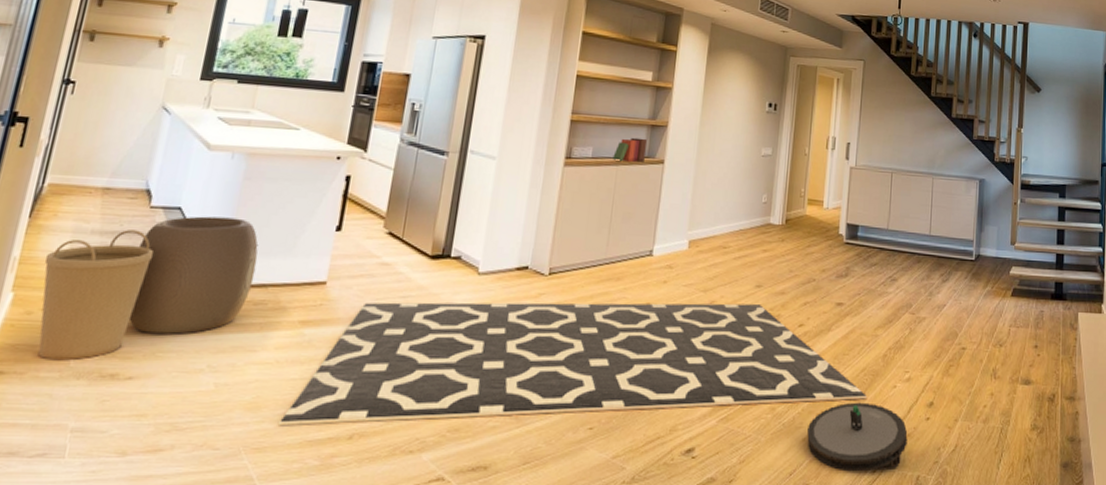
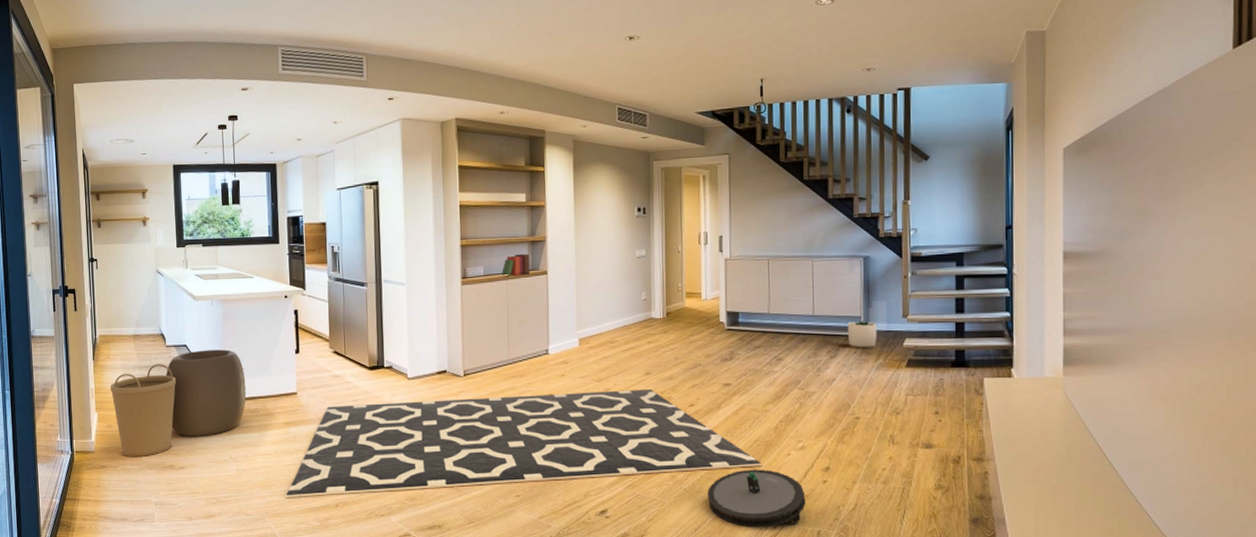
planter: none [960,244,988,274] -> present [848,320,878,348]

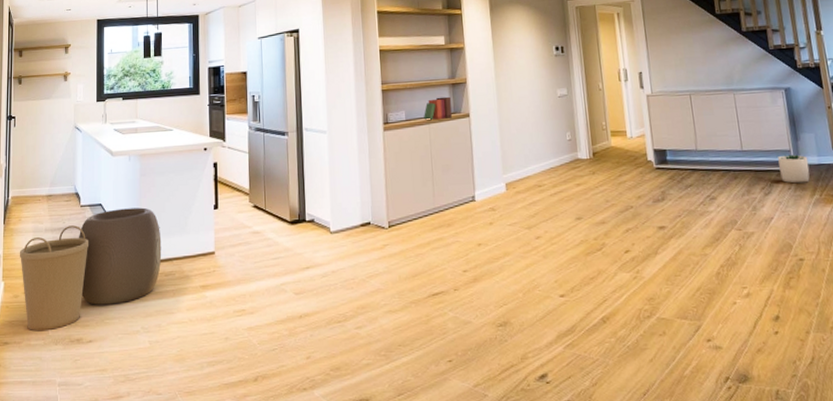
rug: present [285,389,763,498] -> none [199,236,709,373]
robot vacuum: present [708,469,806,528] -> none [653,320,760,390]

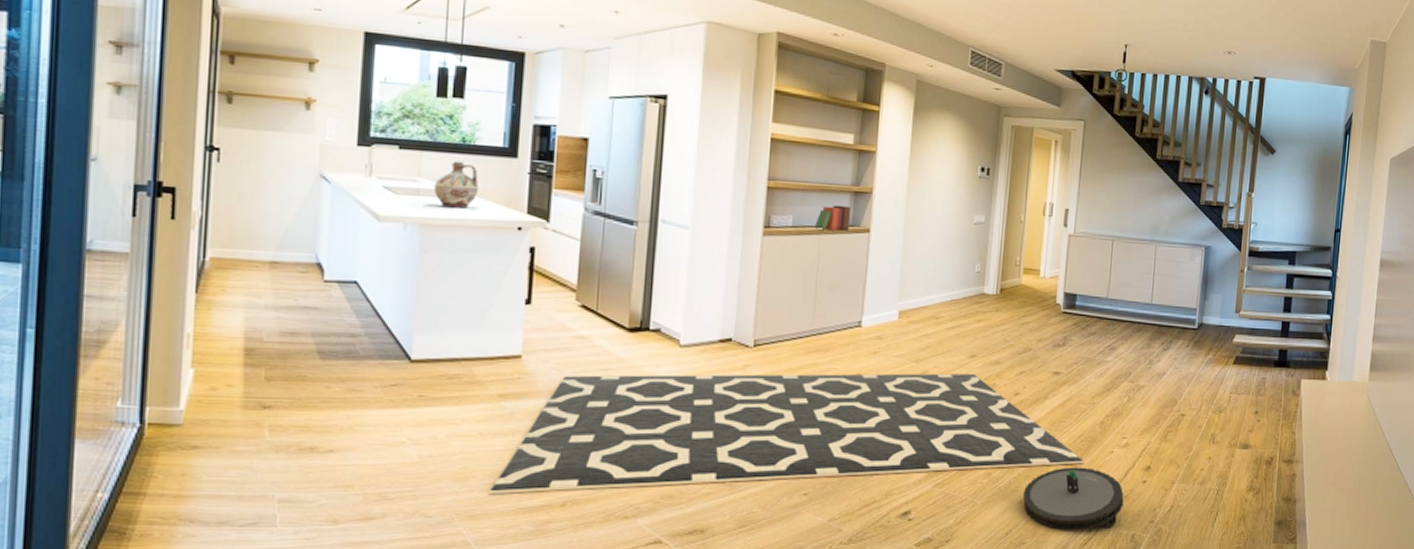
basket: present [19,225,90,332] -> none [220,304,336,435]
pouf: present [78,207,162,305] -> none [318,290,446,408]
ceramic jug: none [146,103,176,140] -> present [433,161,480,209]
rug: none [199,236,709,373] -> present [488,373,1085,495]
robot vacuum: none [653,320,760,390] -> present [1023,467,1124,531]
planter: present [778,154,810,184] -> none [1182,313,1211,343]

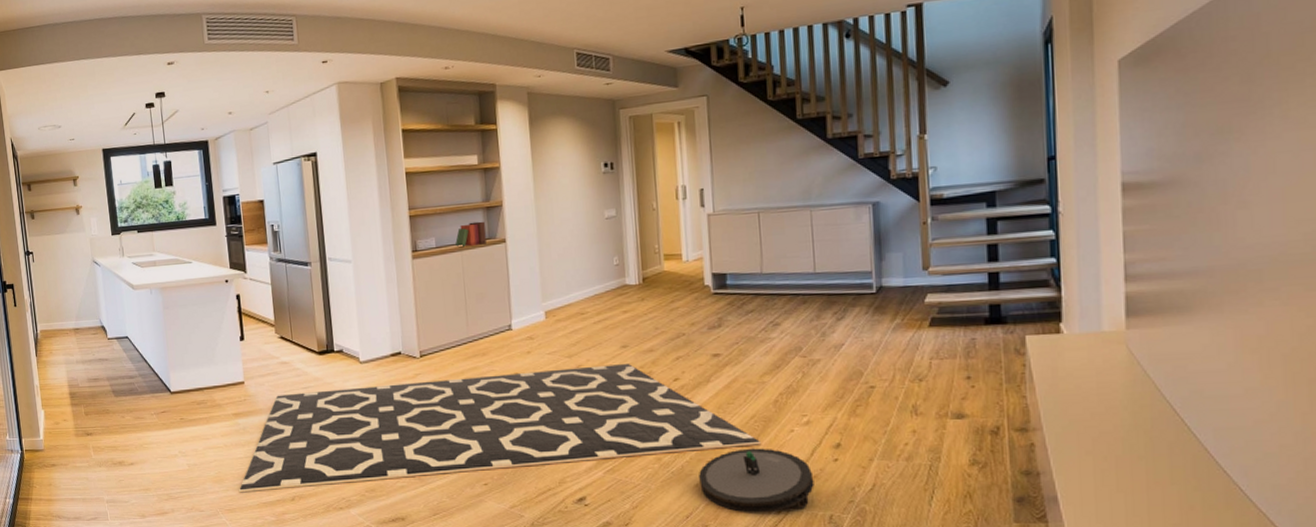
ceramic jug: present [433,161,480,209] -> none [164,235,195,273]

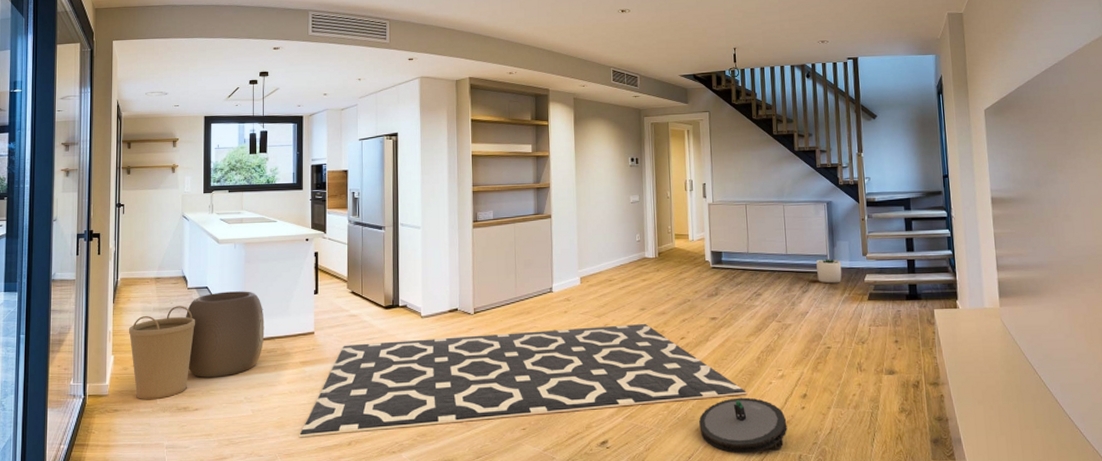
basket: none [54,357,121,455] -> present [128,306,196,400]
pouf: none [109,339,193,431] -> present [185,291,265,378]
books: present [455,221,487,248] -> none [510,199,536,220]
planter: none [856,276,893,308] -> present [816,259,842,284]

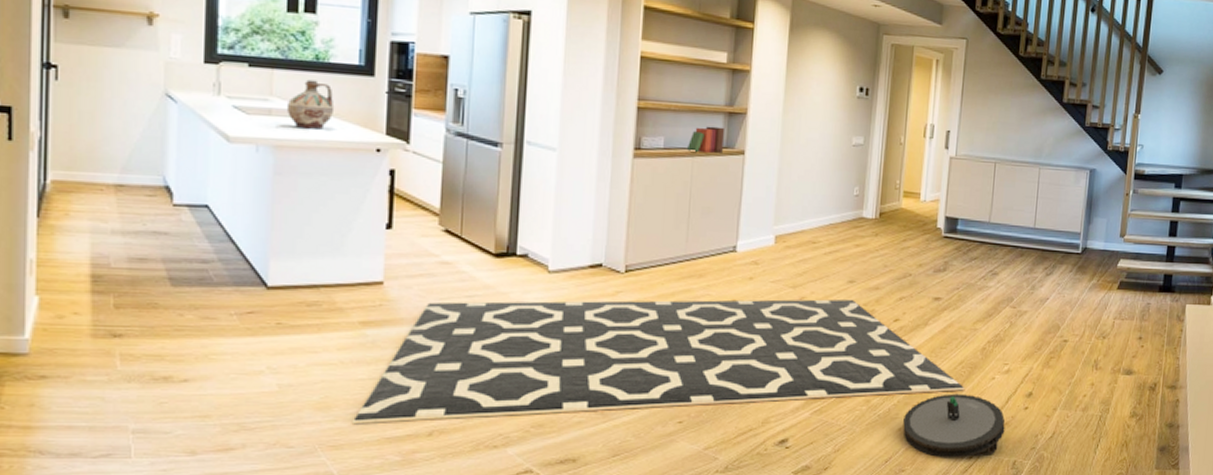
basket: present [128,306,196,400] -> none [65,229,187,365]
pouf: present [185,291,265,378] -> none [168,214,304,337]
ceramic jug: none [251,196,280,230] -> present [286,79,335,130]
books: none [510,199,536,220] -> present [687,126,726,154]
planter: present [816,259,842,284] -> none [1065,237,1095,267]

